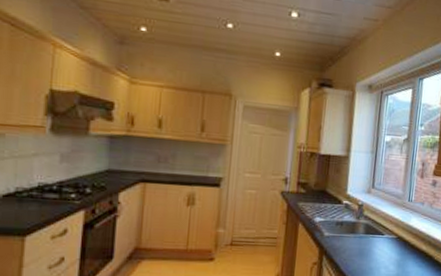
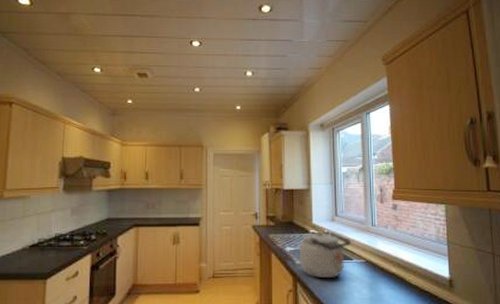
kettle: none [327,202,386,253] -> present [299,230,352,279]

